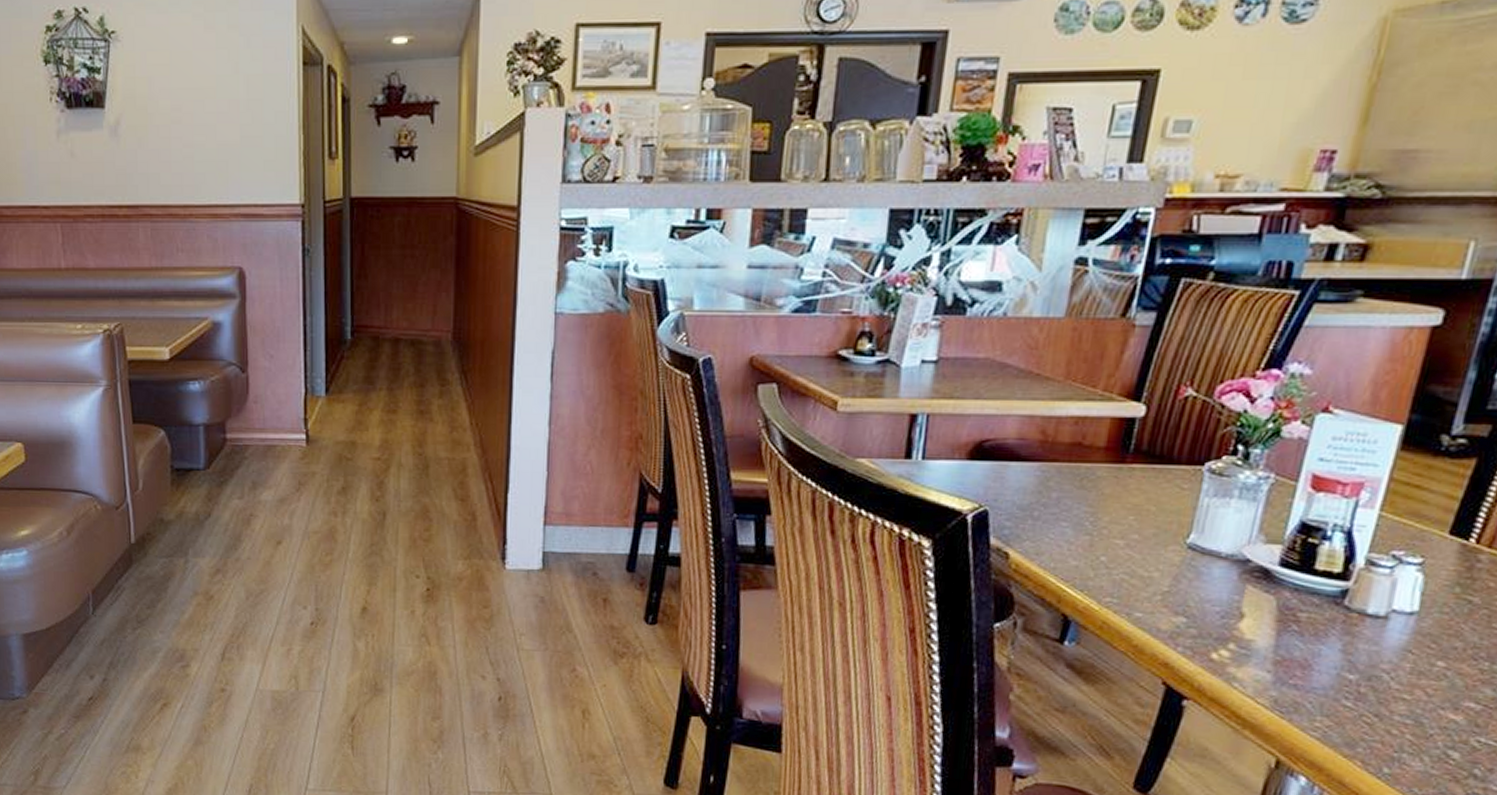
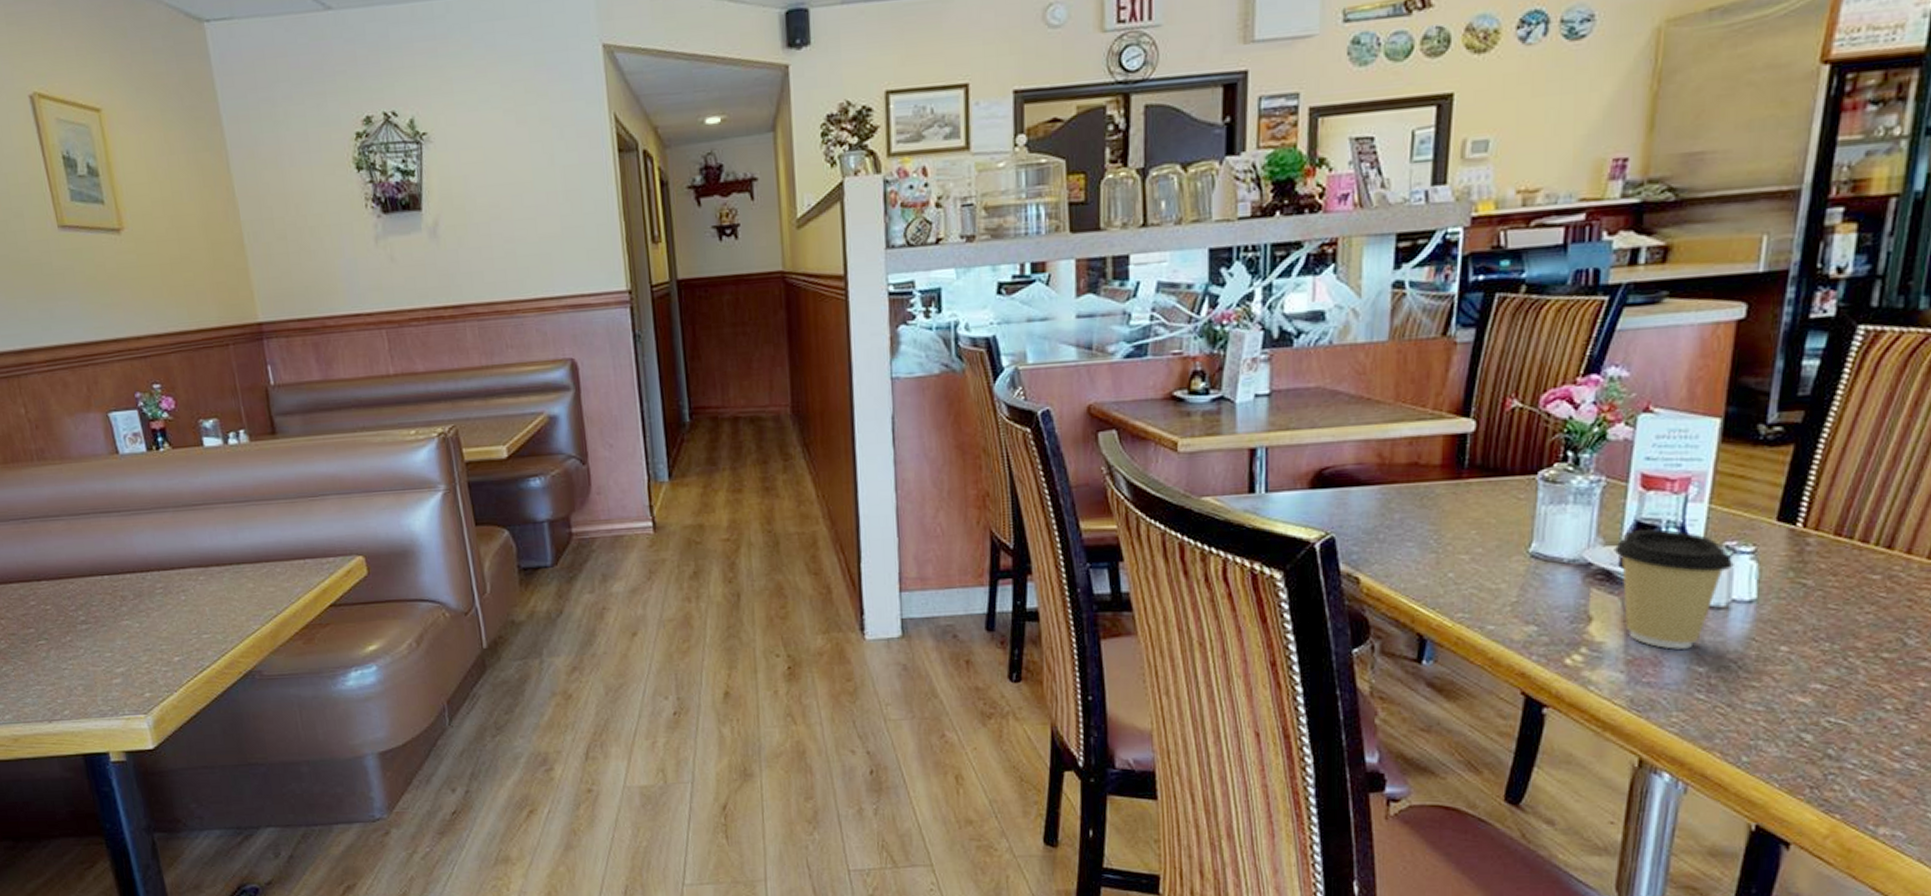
coffee cup: none [1274,529,1399,655] -> present [1614,529,1734,650]

